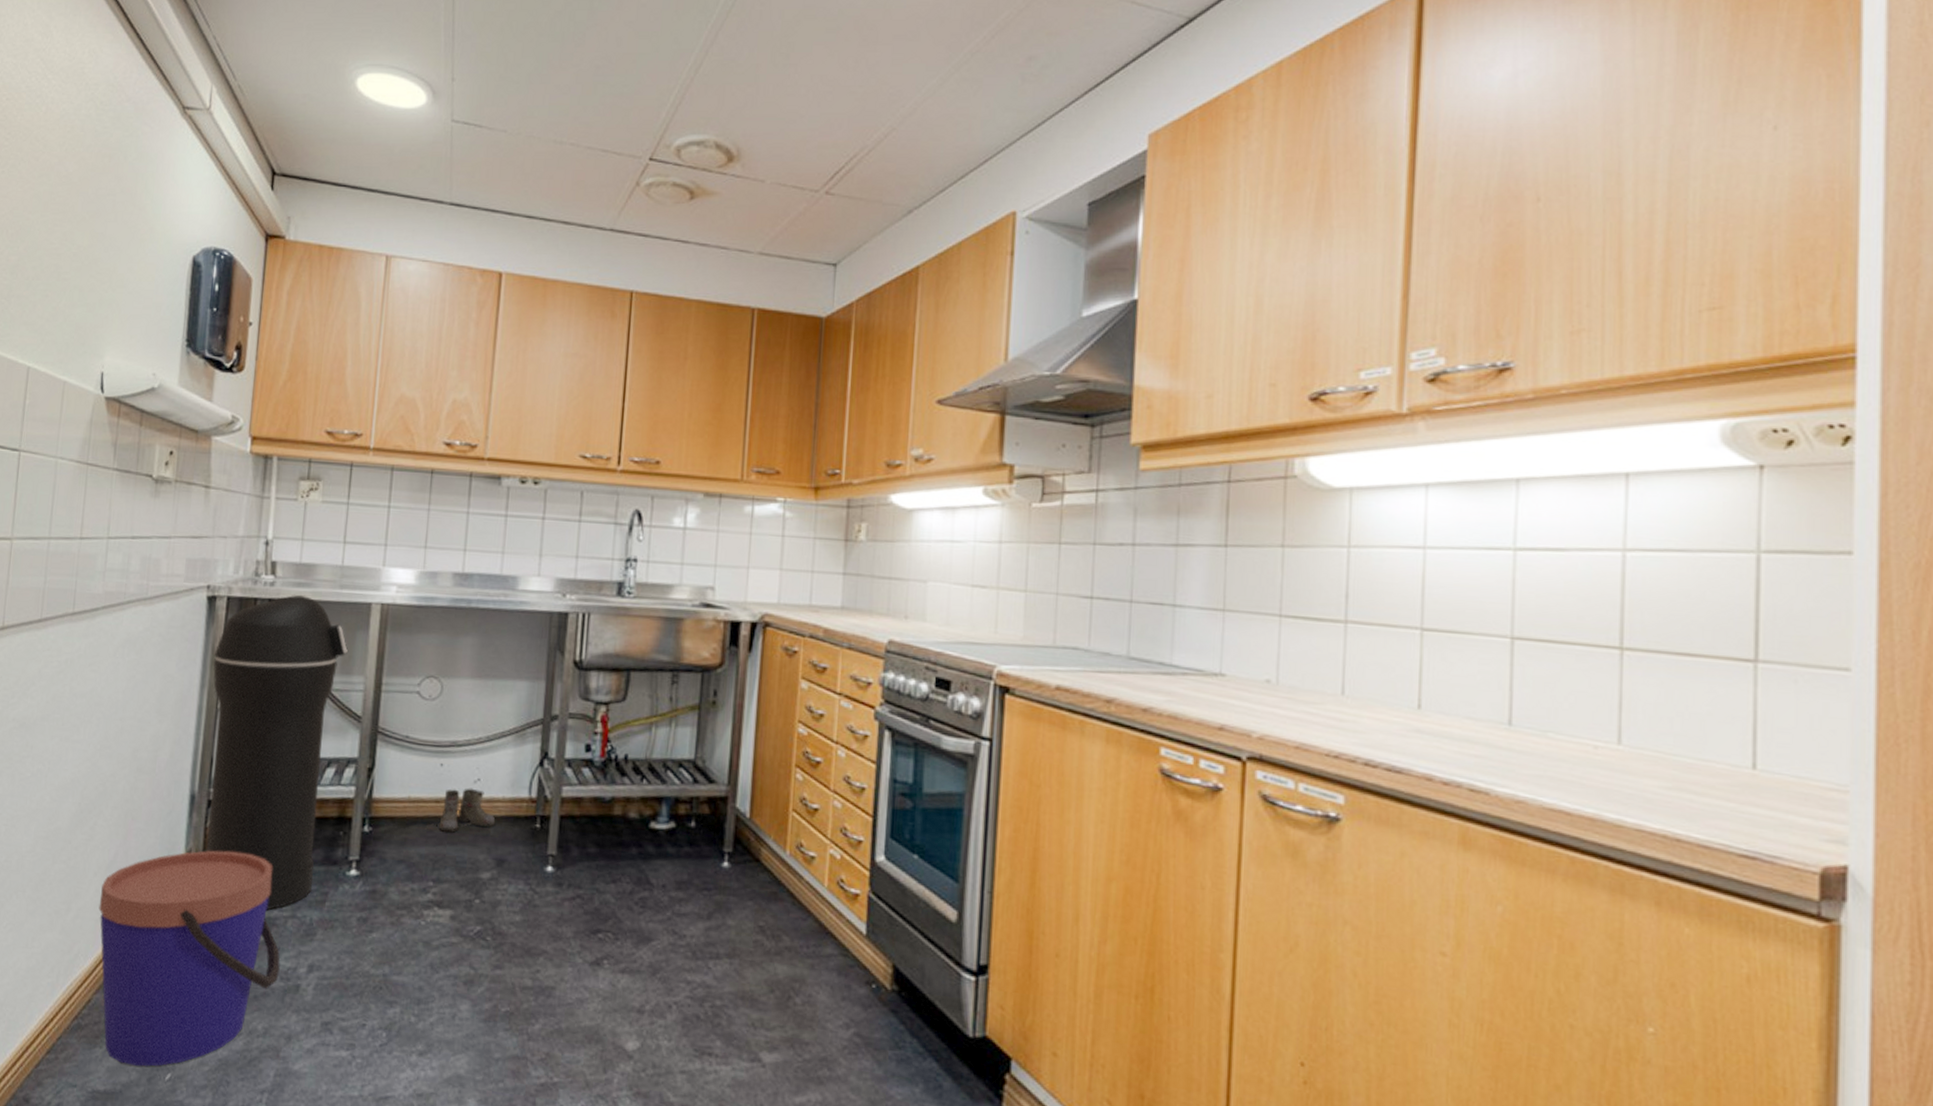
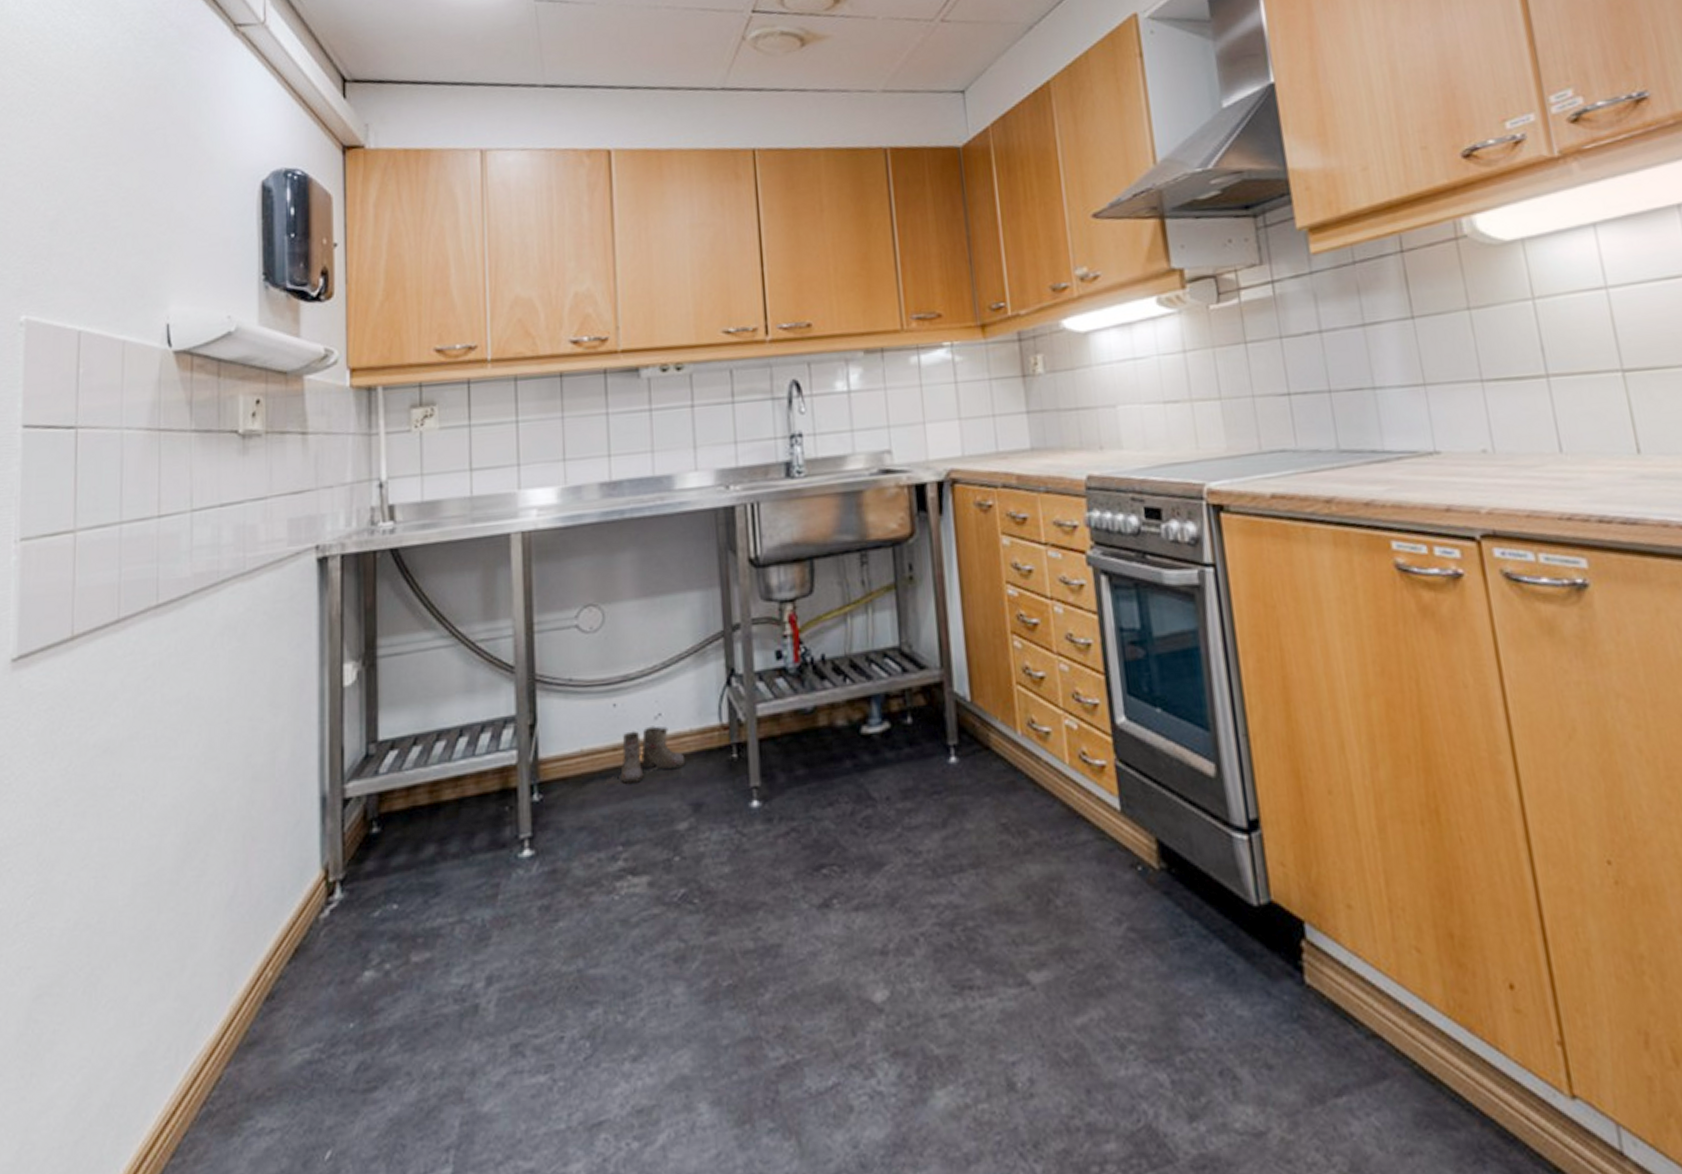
bucket: present [98,850,280,1067] -> none [221,854,452,1151]
trash can: present [206,595,348,910] -> none [331,538,489,919]

